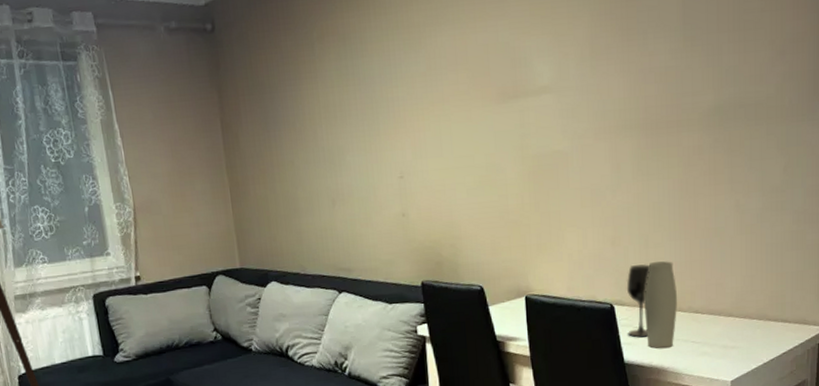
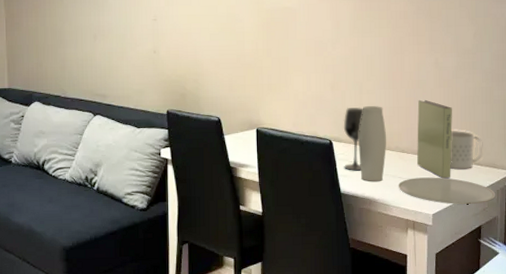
plate: none [690,338,806,369] -> present [398,177,496,204]
book: none [713,250,756,340] -> present [417,99,452,179]
mug: none [752,284,792,329] -> present [450,131,483,170]

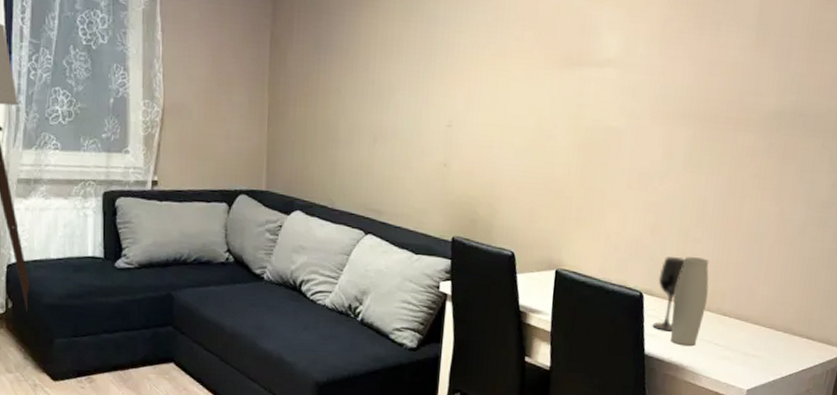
plate: present [398,177,496,204] -> none [712,346,824,383]
book: present [417,99,452,179] -> none [739,255,791,351]
mug: present [450,131,483,170] -> none [777,296,821,343]

